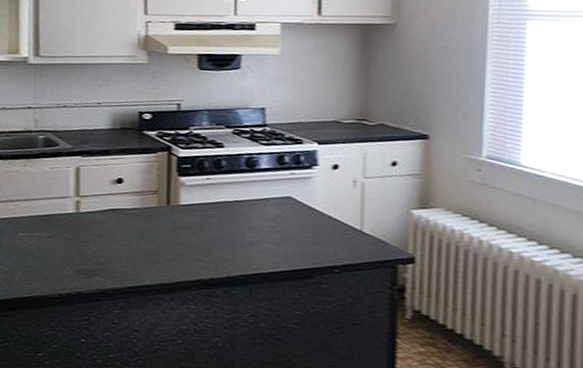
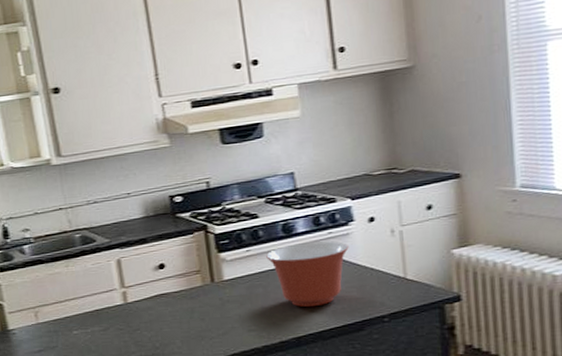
mixing bowl: none [226,179,309,246] -> present [266,241,349,307]

